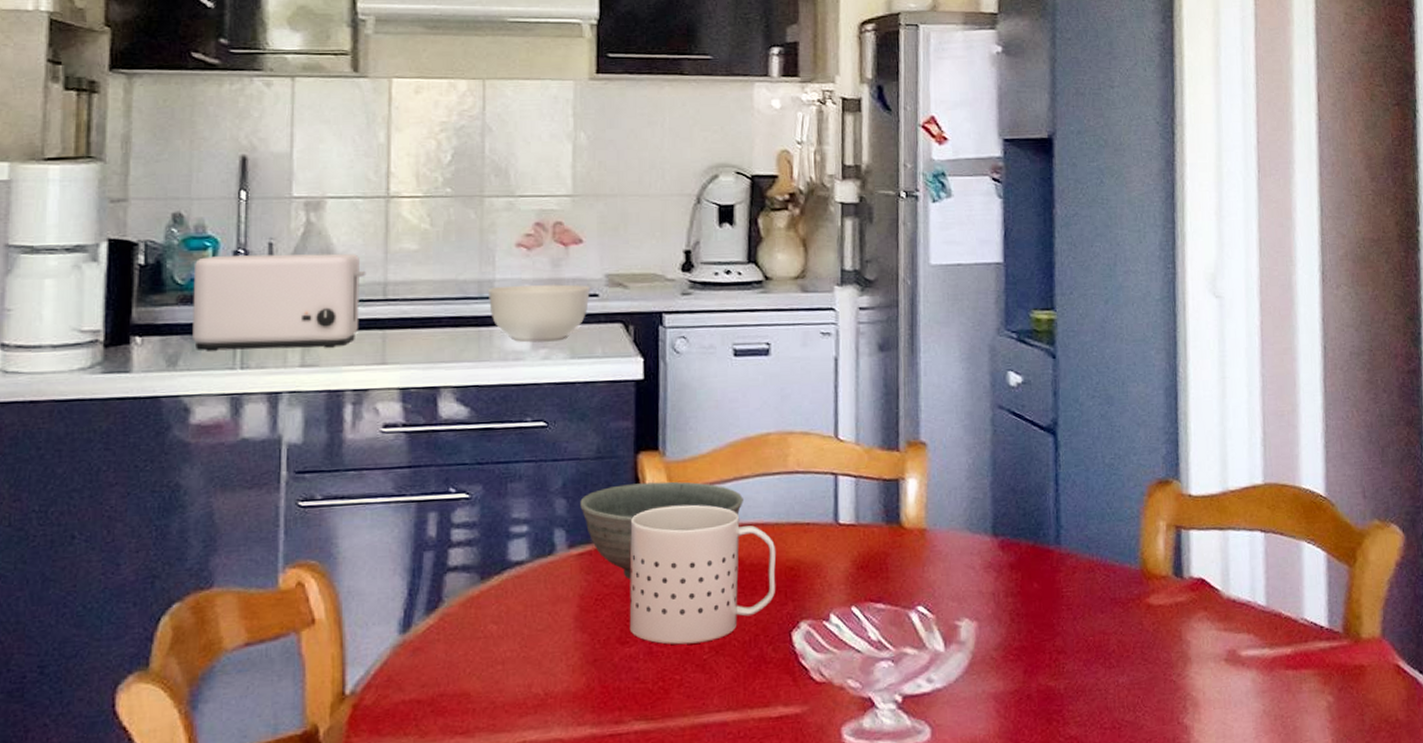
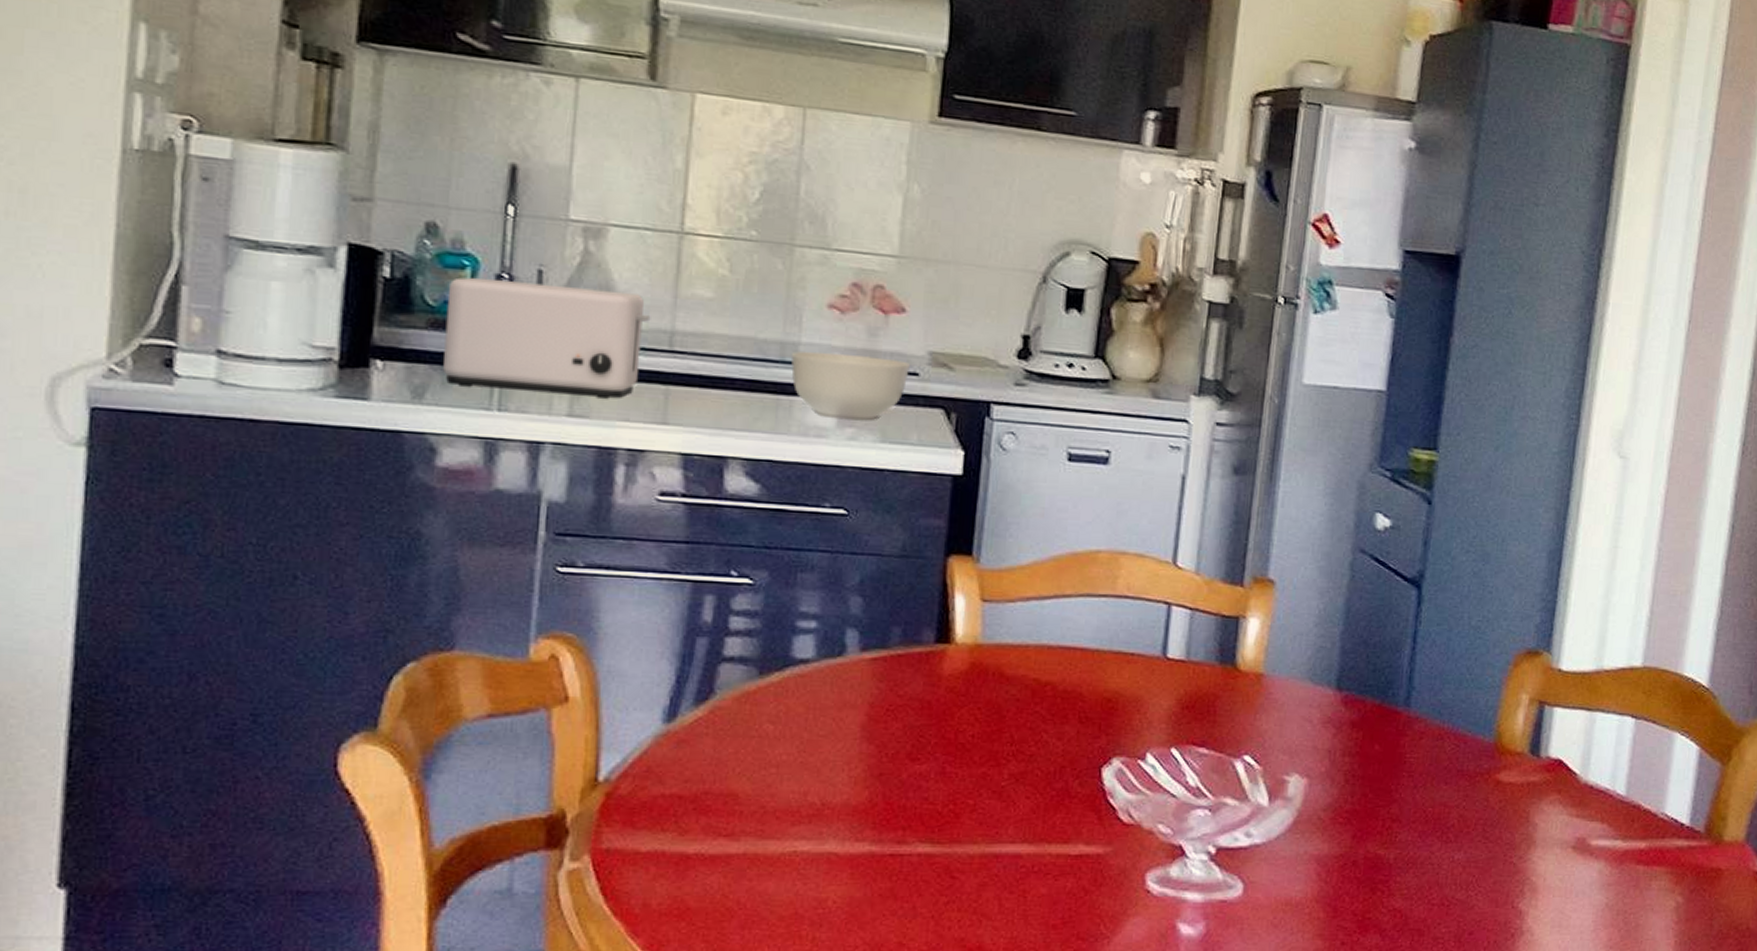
bowl: present [580,481,743,580] -> none [878,588,1063,692]
mug: present [629,504,777,645] -> none [922,617,1094,769]

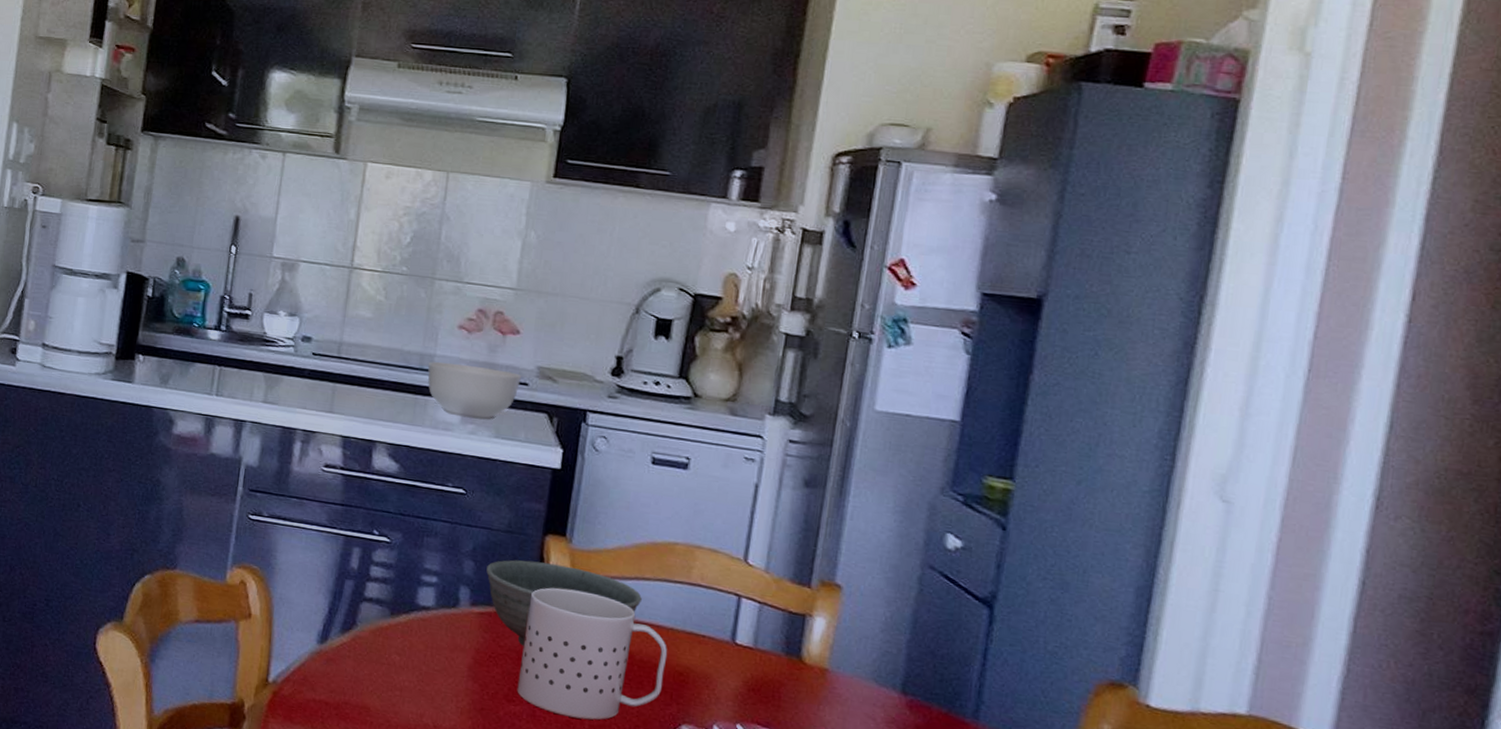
toaster: present [443,277,651,400] -> none [182,297,326,392]
bowl: none [878,588,1063,692] -> present [486,559,642,646]
mug: none [922,617,1094,769] -> present [517,587,668,720]

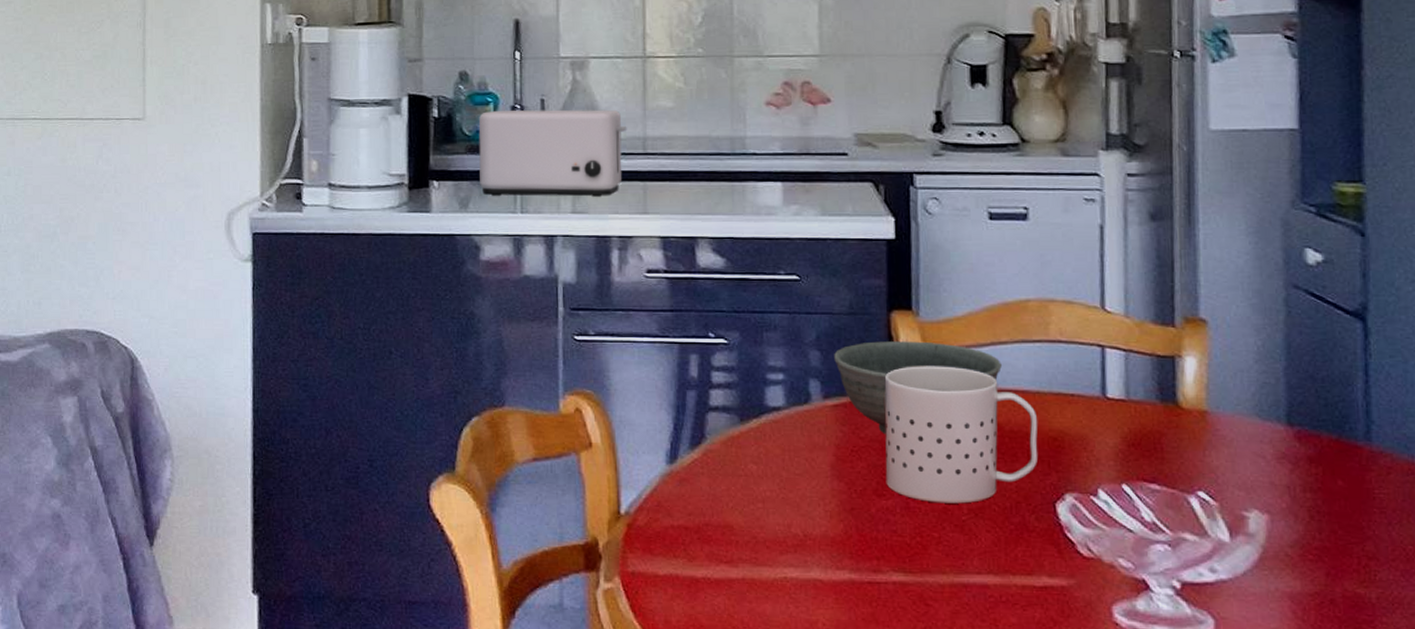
toaster: none [182,297,326,392] -> present [478,109,627,198]
bowl: present [427,361,521,420] -> none [739,142,839,199]

